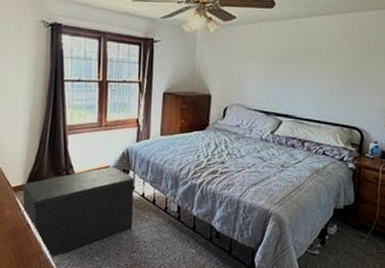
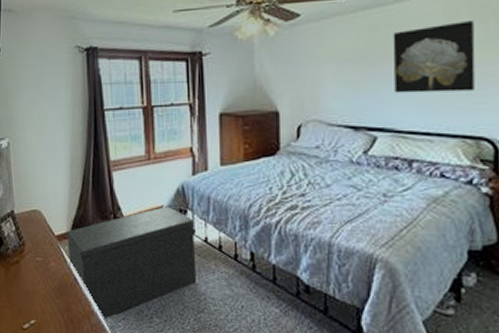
wall art: none [299,38,360,92] -> present [393,21,475,93]

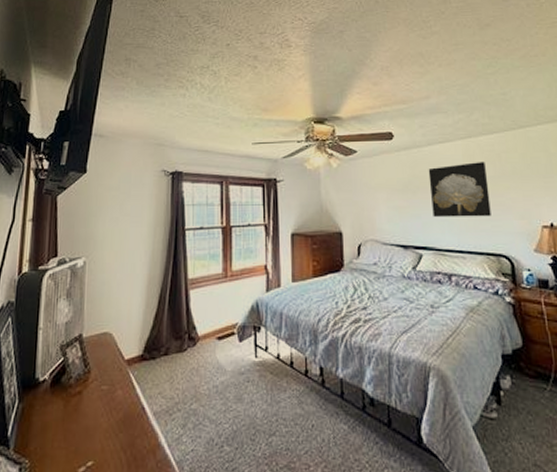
bench: present [66,207,197,319] -> none [137,324,269,453]

